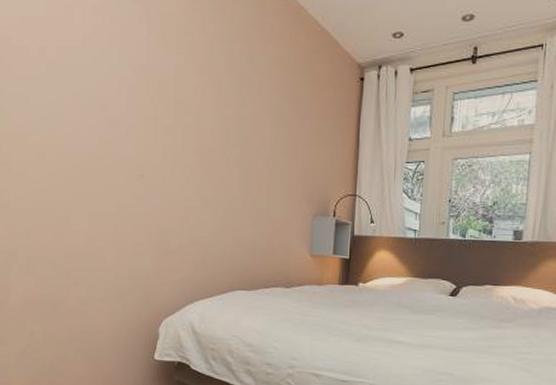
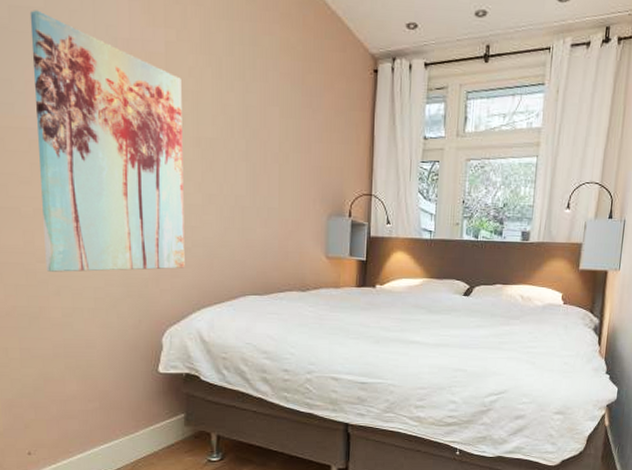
wall art: none [69,48,187,266] -> present [29,10,185,272]

